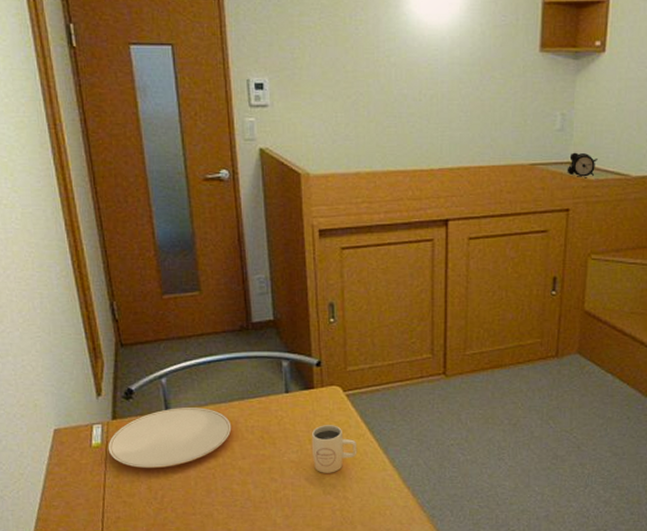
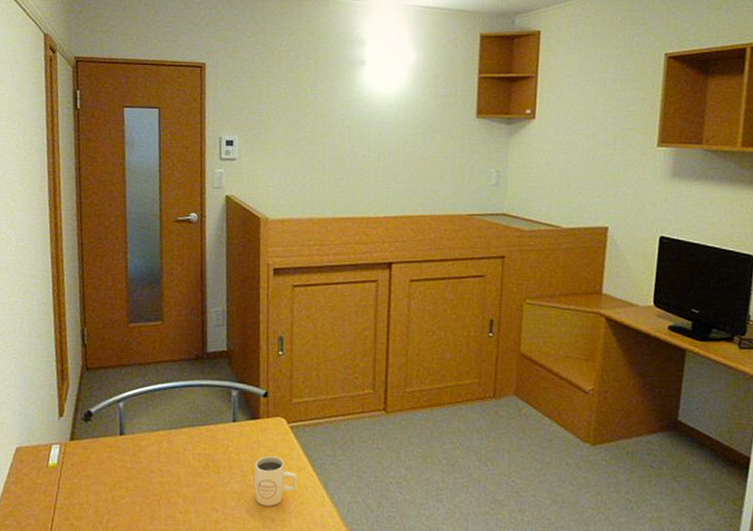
plate: present [108,407,232,469] -> none [62,432,180,492]
alarm clock: present [567,152,598,177] -> none [502,205,531,228]

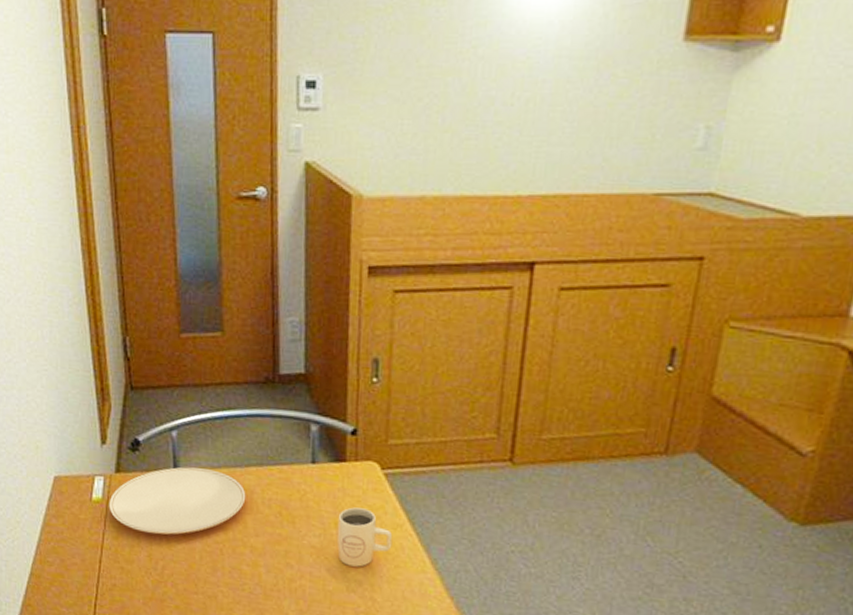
plate: none [62,432,180,492] -> present [109,466,246,535]

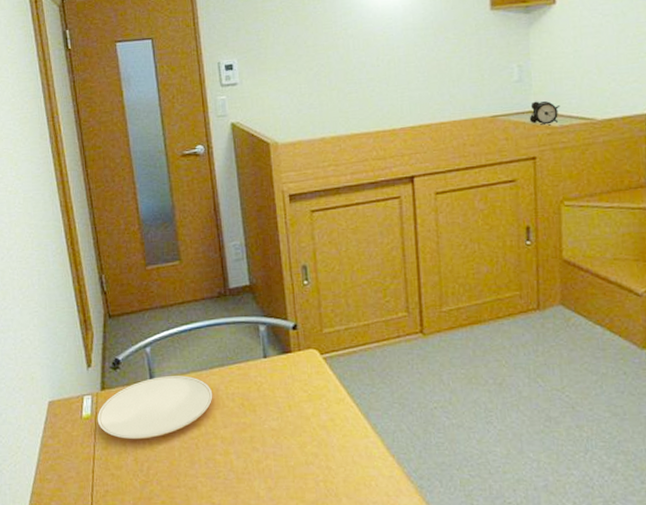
mug: present [336,507,393,567] -> none [290,390,338,441]
alarm clock: none [705,180,753,215] -> present [529,101,560,125]

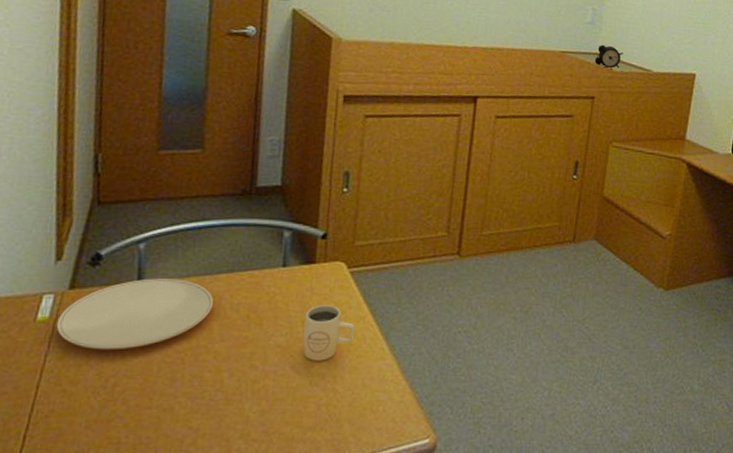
mug: none [290,390,338,441] -> present [302,305,356,361]

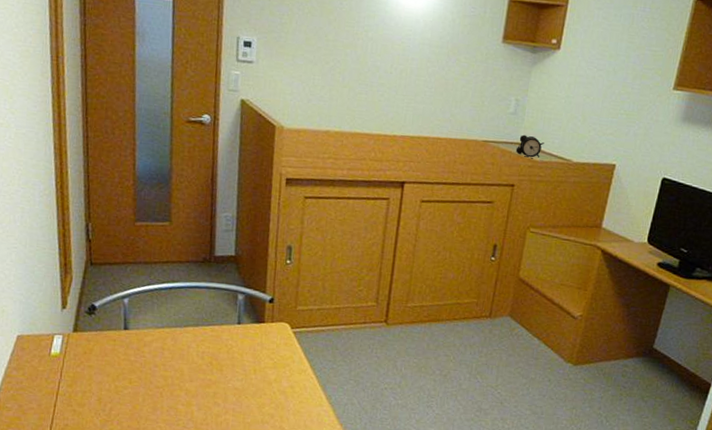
plate: present [56,278,214,351] -> none [65,327,184,383]
mug: present [302,305,356,361] -> none [255,357,299,404]

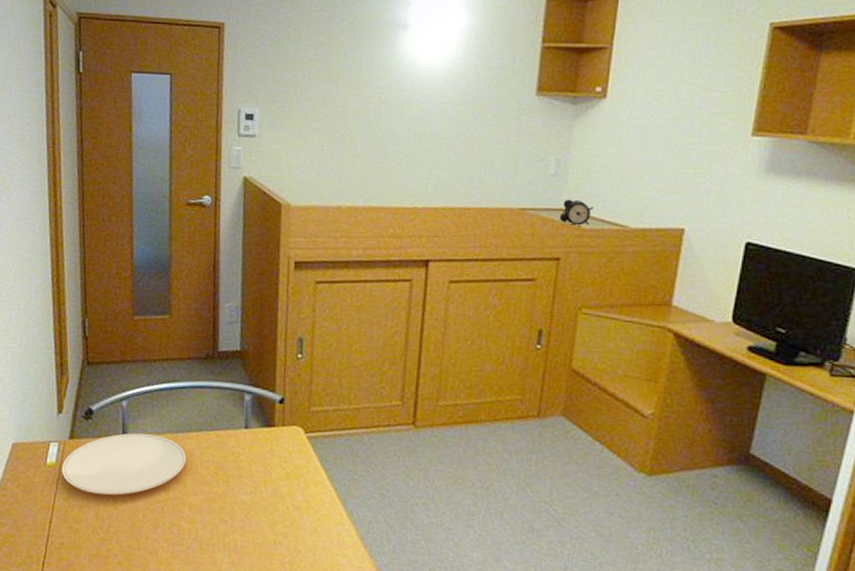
plate: none [65,327,184,383] -> present [61,433,187,496]

